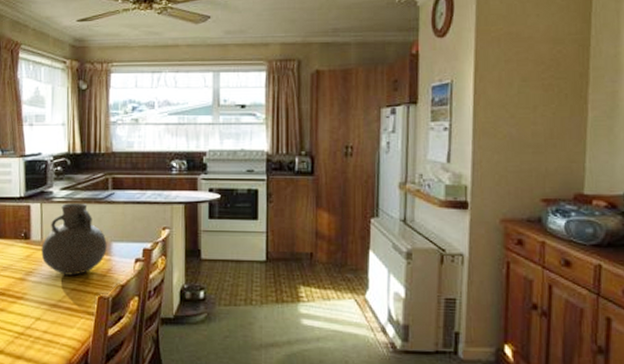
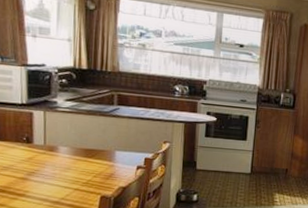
vase: present [41,202,107,276] -> none [44,113,111,178]

